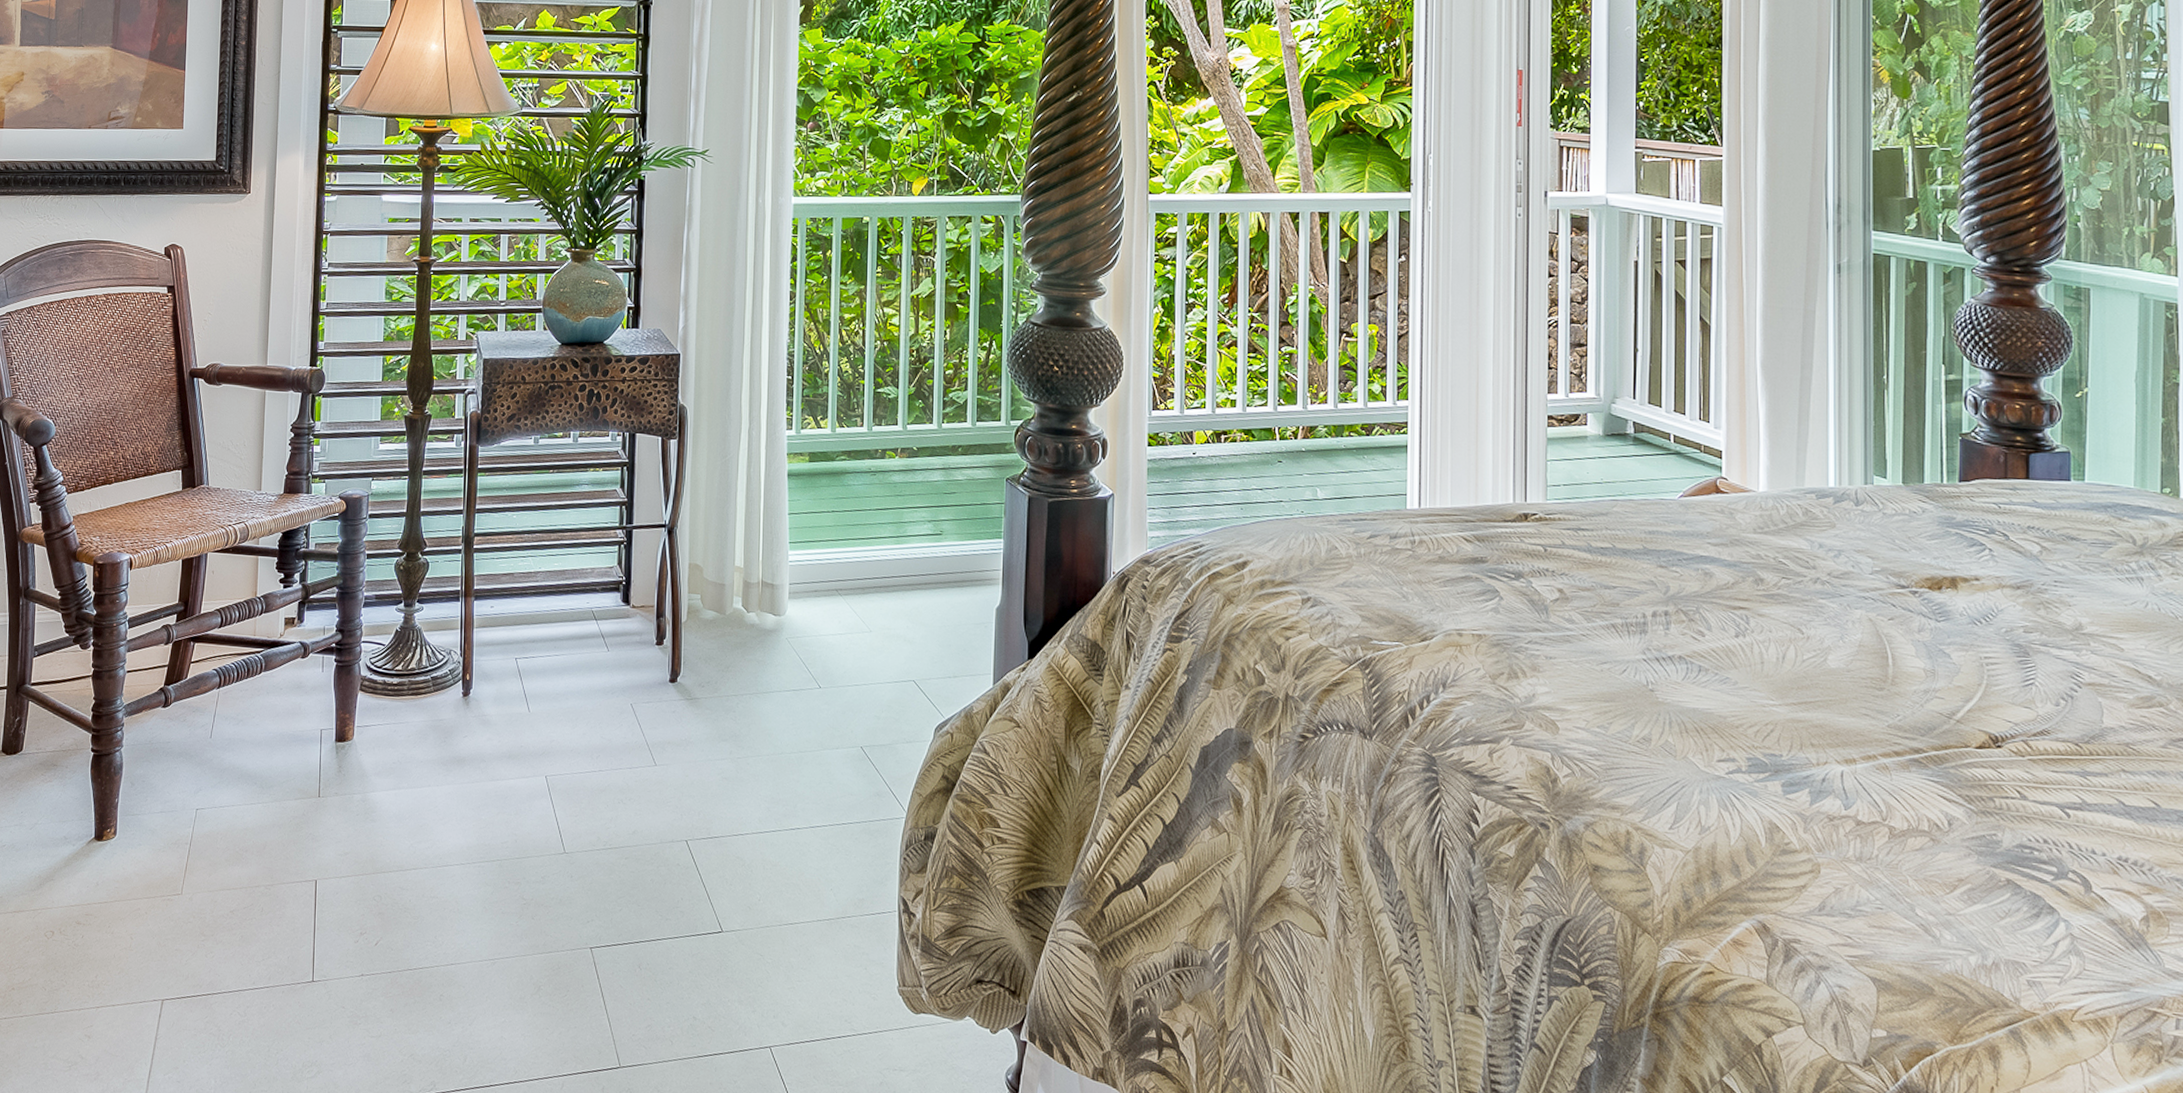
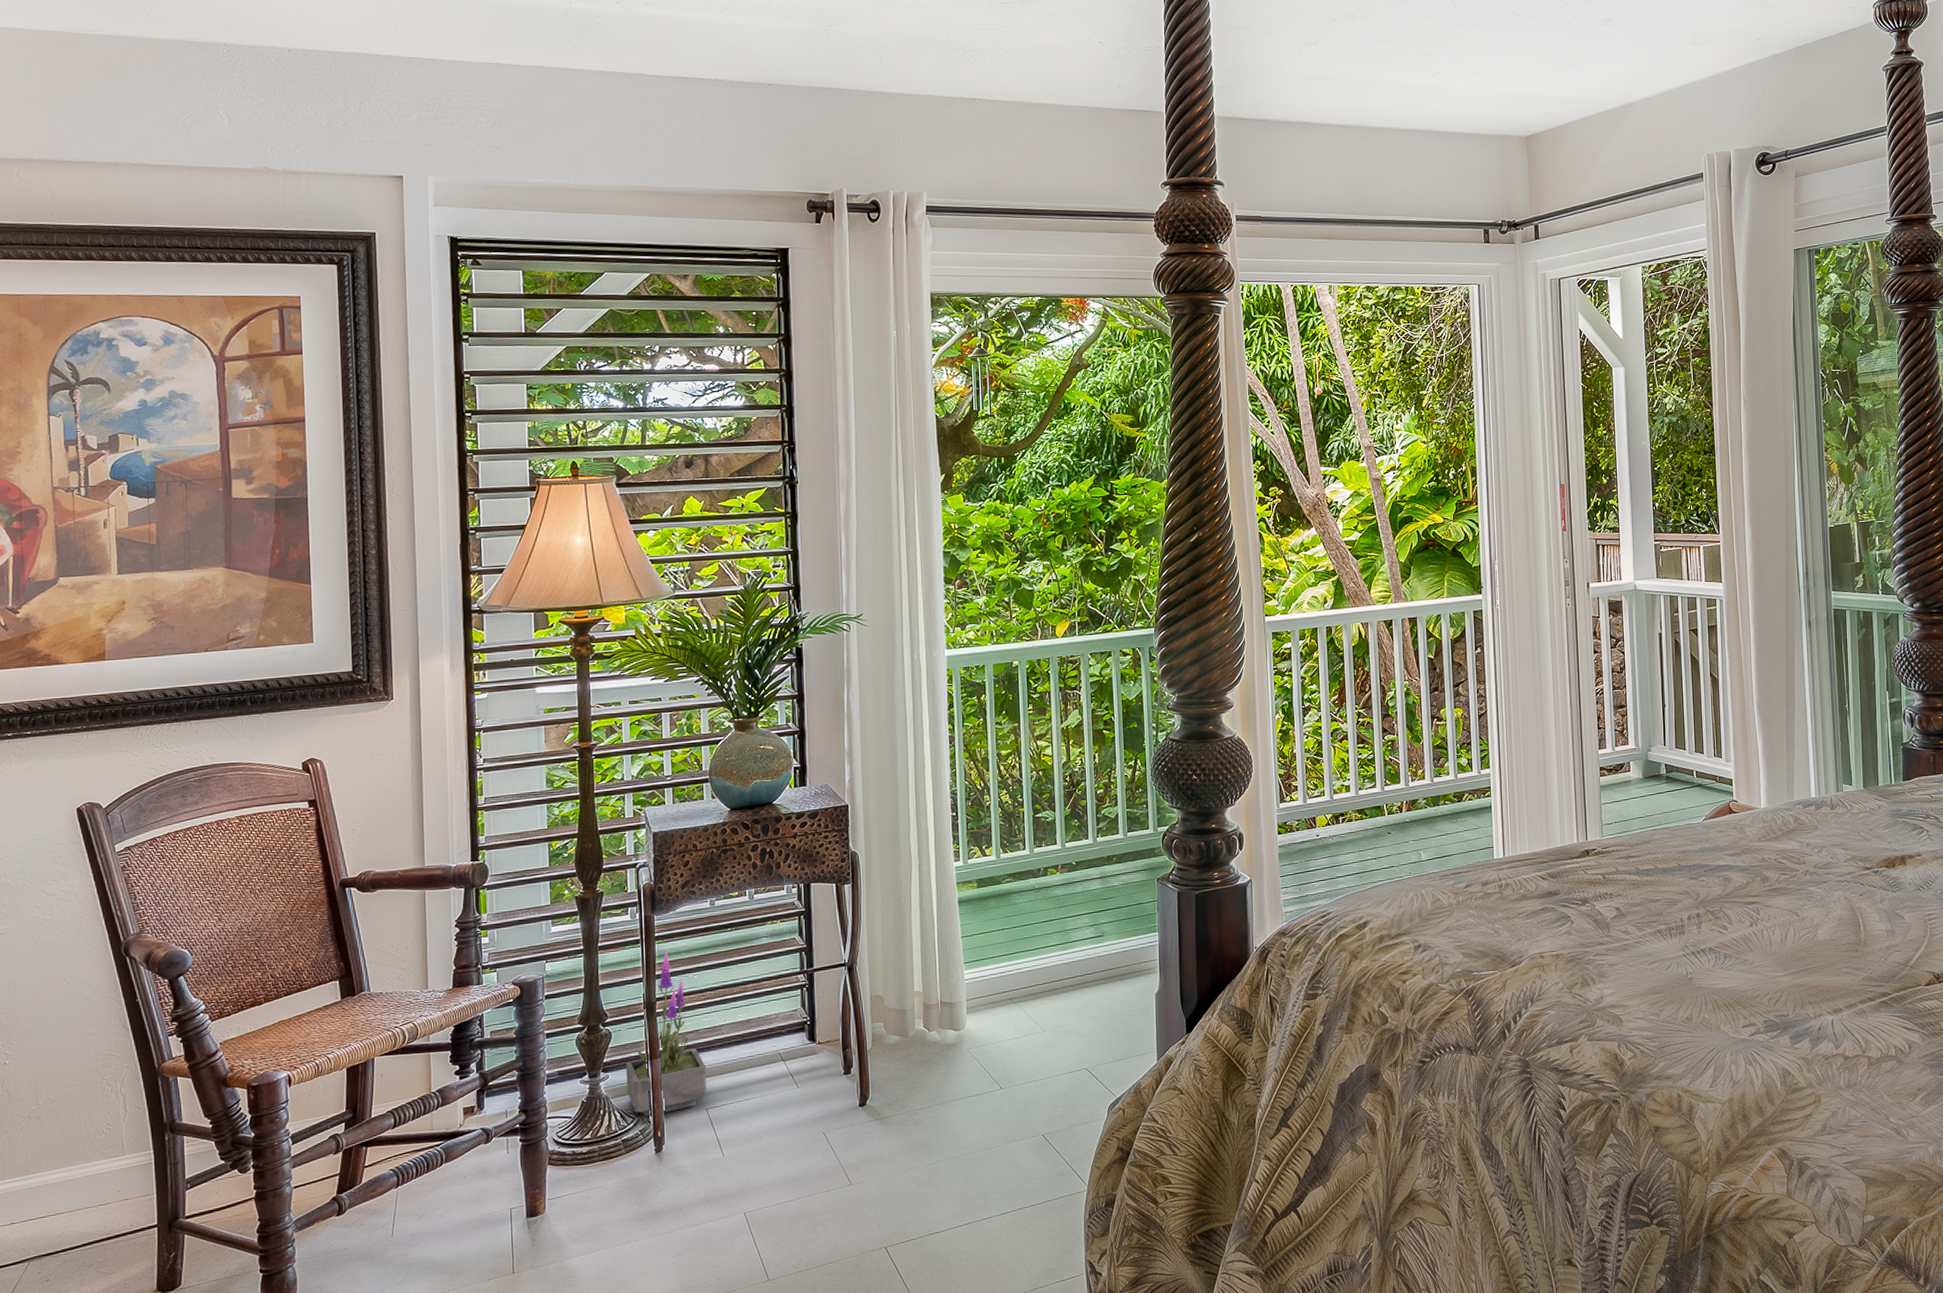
potted plant: none [439,486,518,657] -> present [625,951,707,1117]

